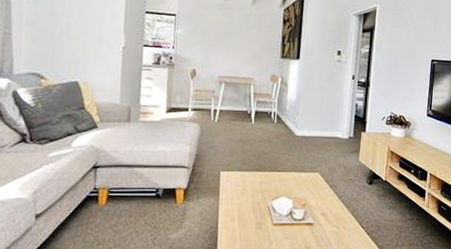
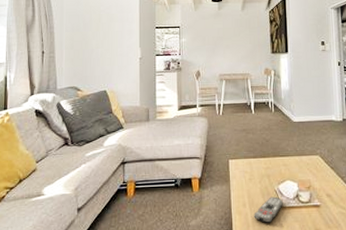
remote control: none [242,212,276,239] -> present [254,196,284,223]

